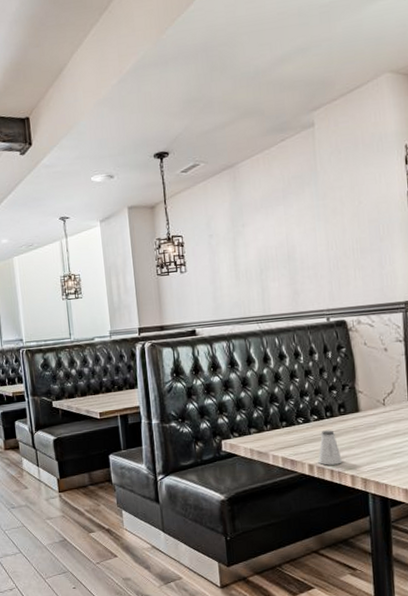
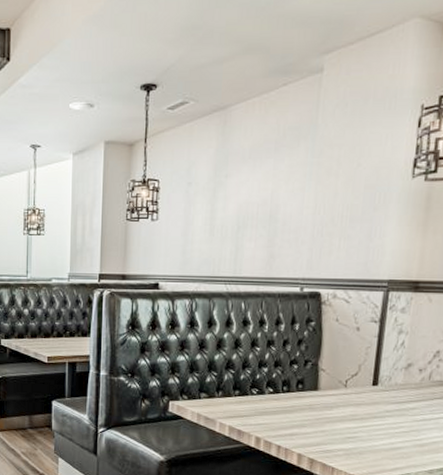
saltshaker: present [318,430,342,465] -> none [266,404,292,441]

